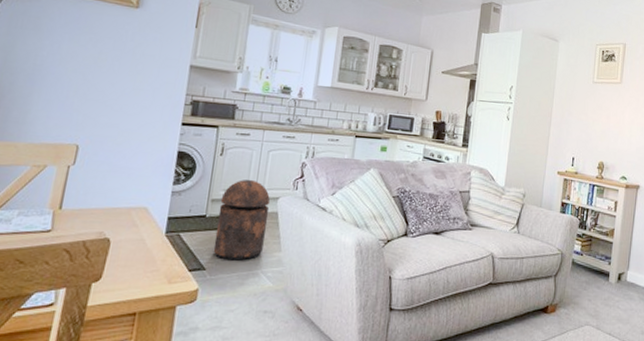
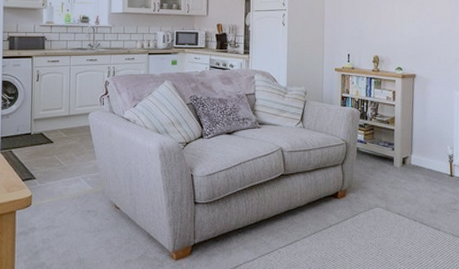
trash can: present [213,180,270,261] -> none [40,100,83,170]

